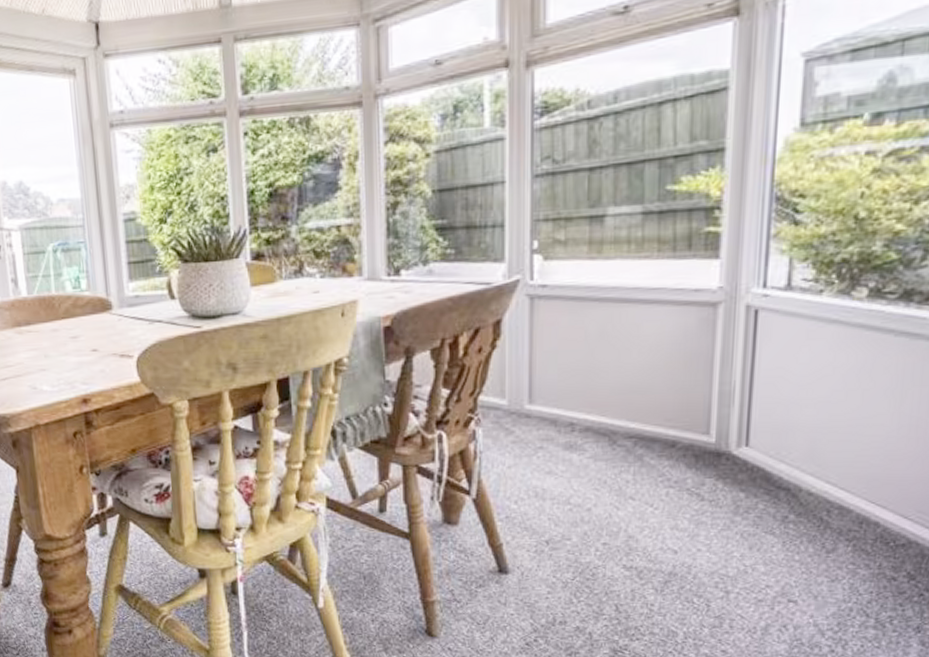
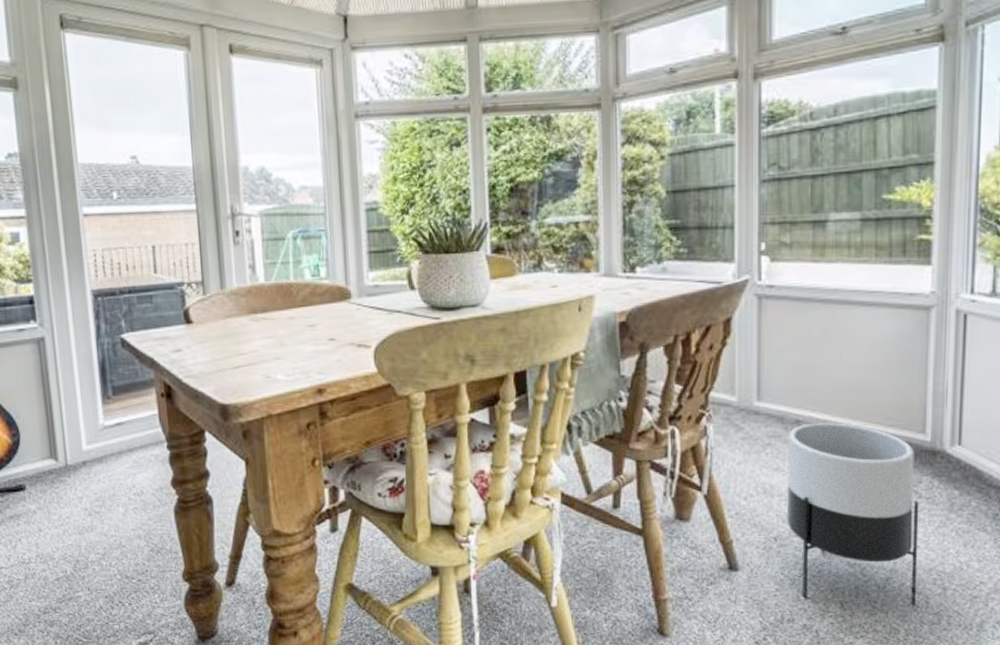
planter: none [560,425,702,608] -> present [787,423,919,605]

